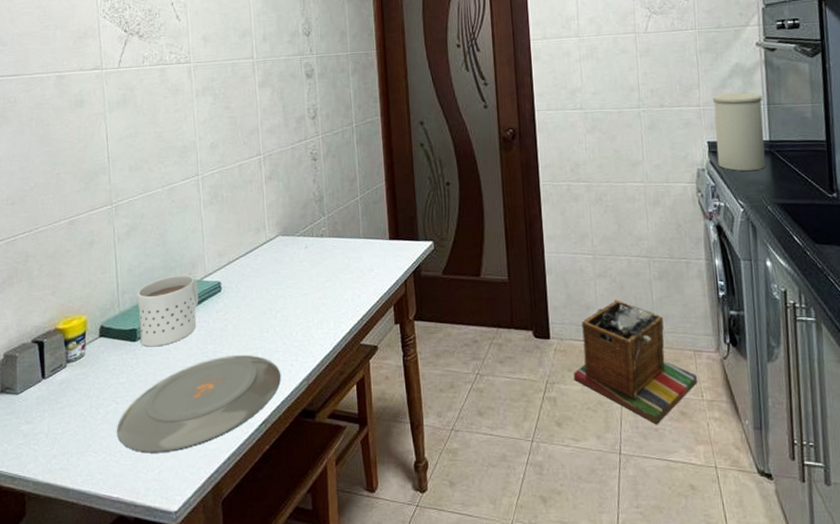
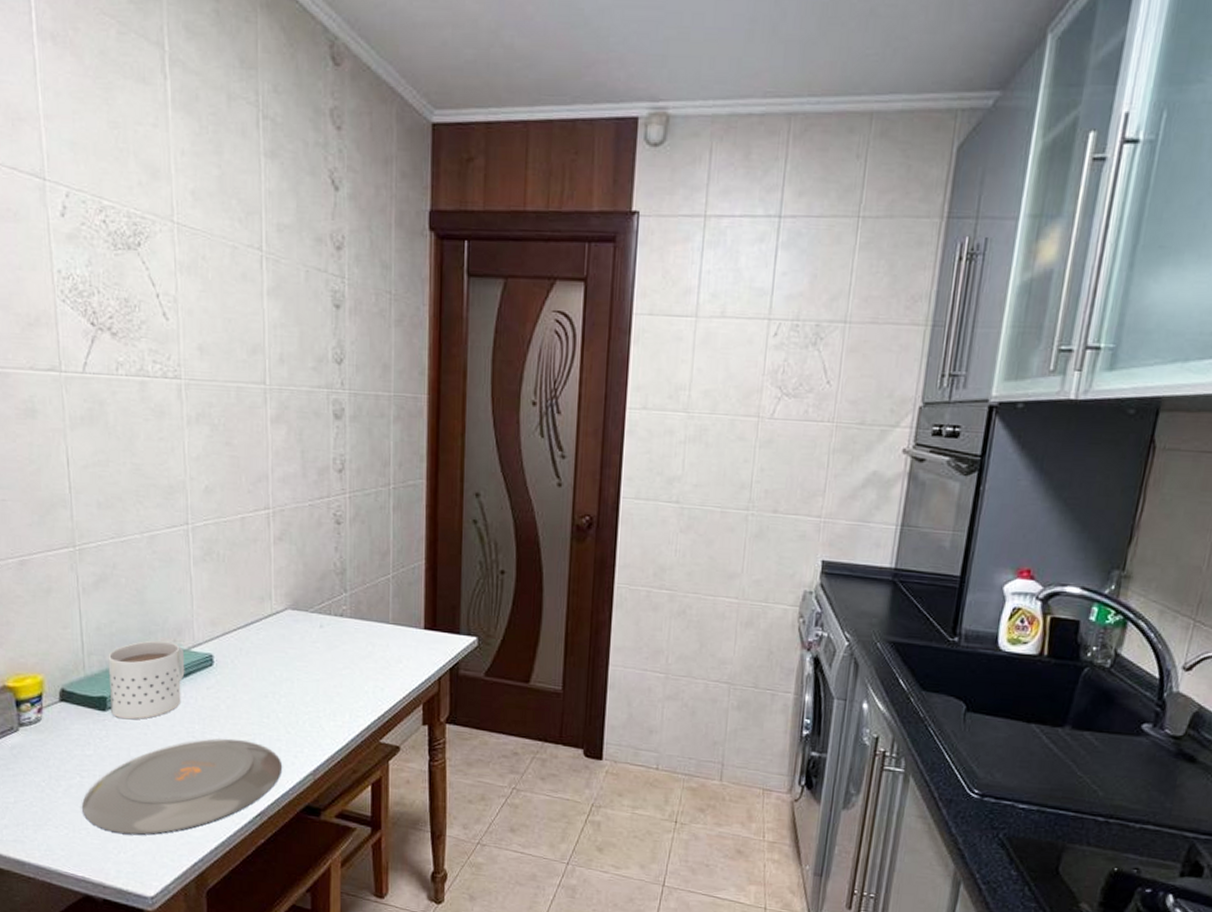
laundry basket: present [573,300,697,425] -> none [623,726,762,861]
canister: present [713,92,766,172] -> none [829,505,897,601]

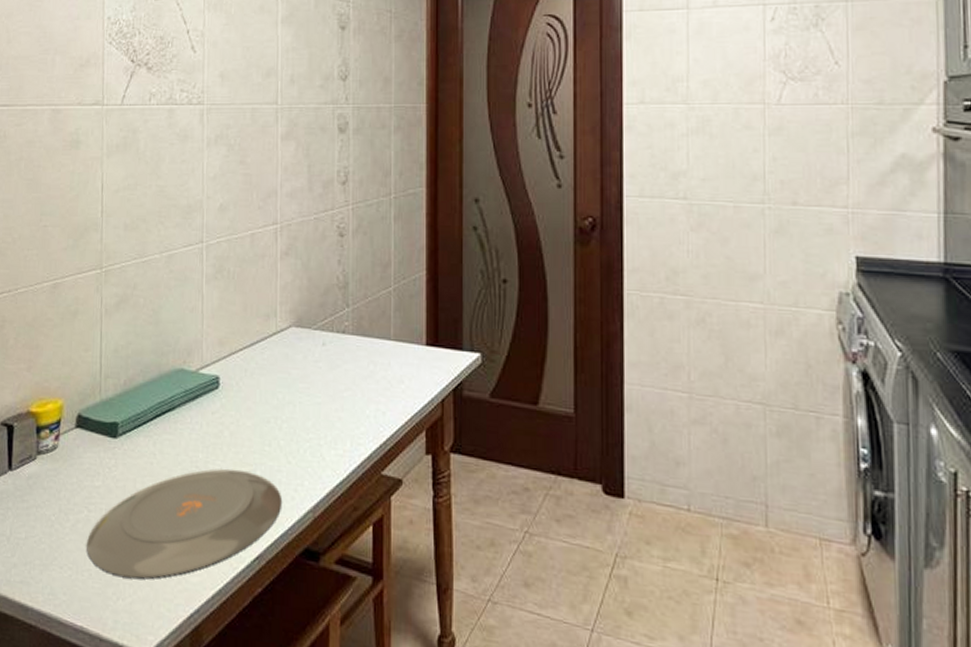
mug: present [108,640,185,720] -> none [121,362,193,448]

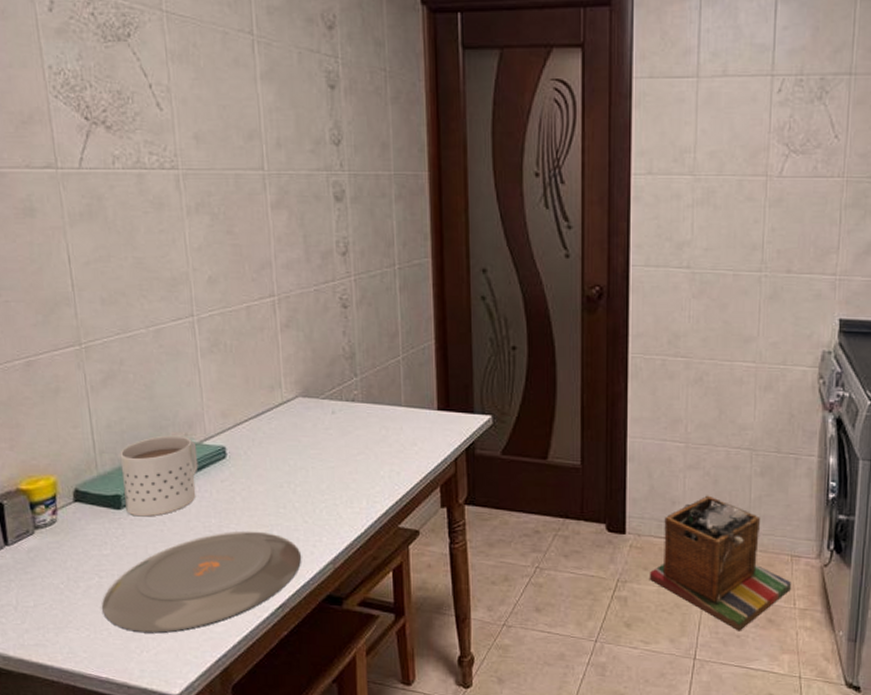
mug: none [121,362,193,448] -> present [120,435,198,517]
laundry basket: none [652,456,822,633] -> present [649,495,791,631]

